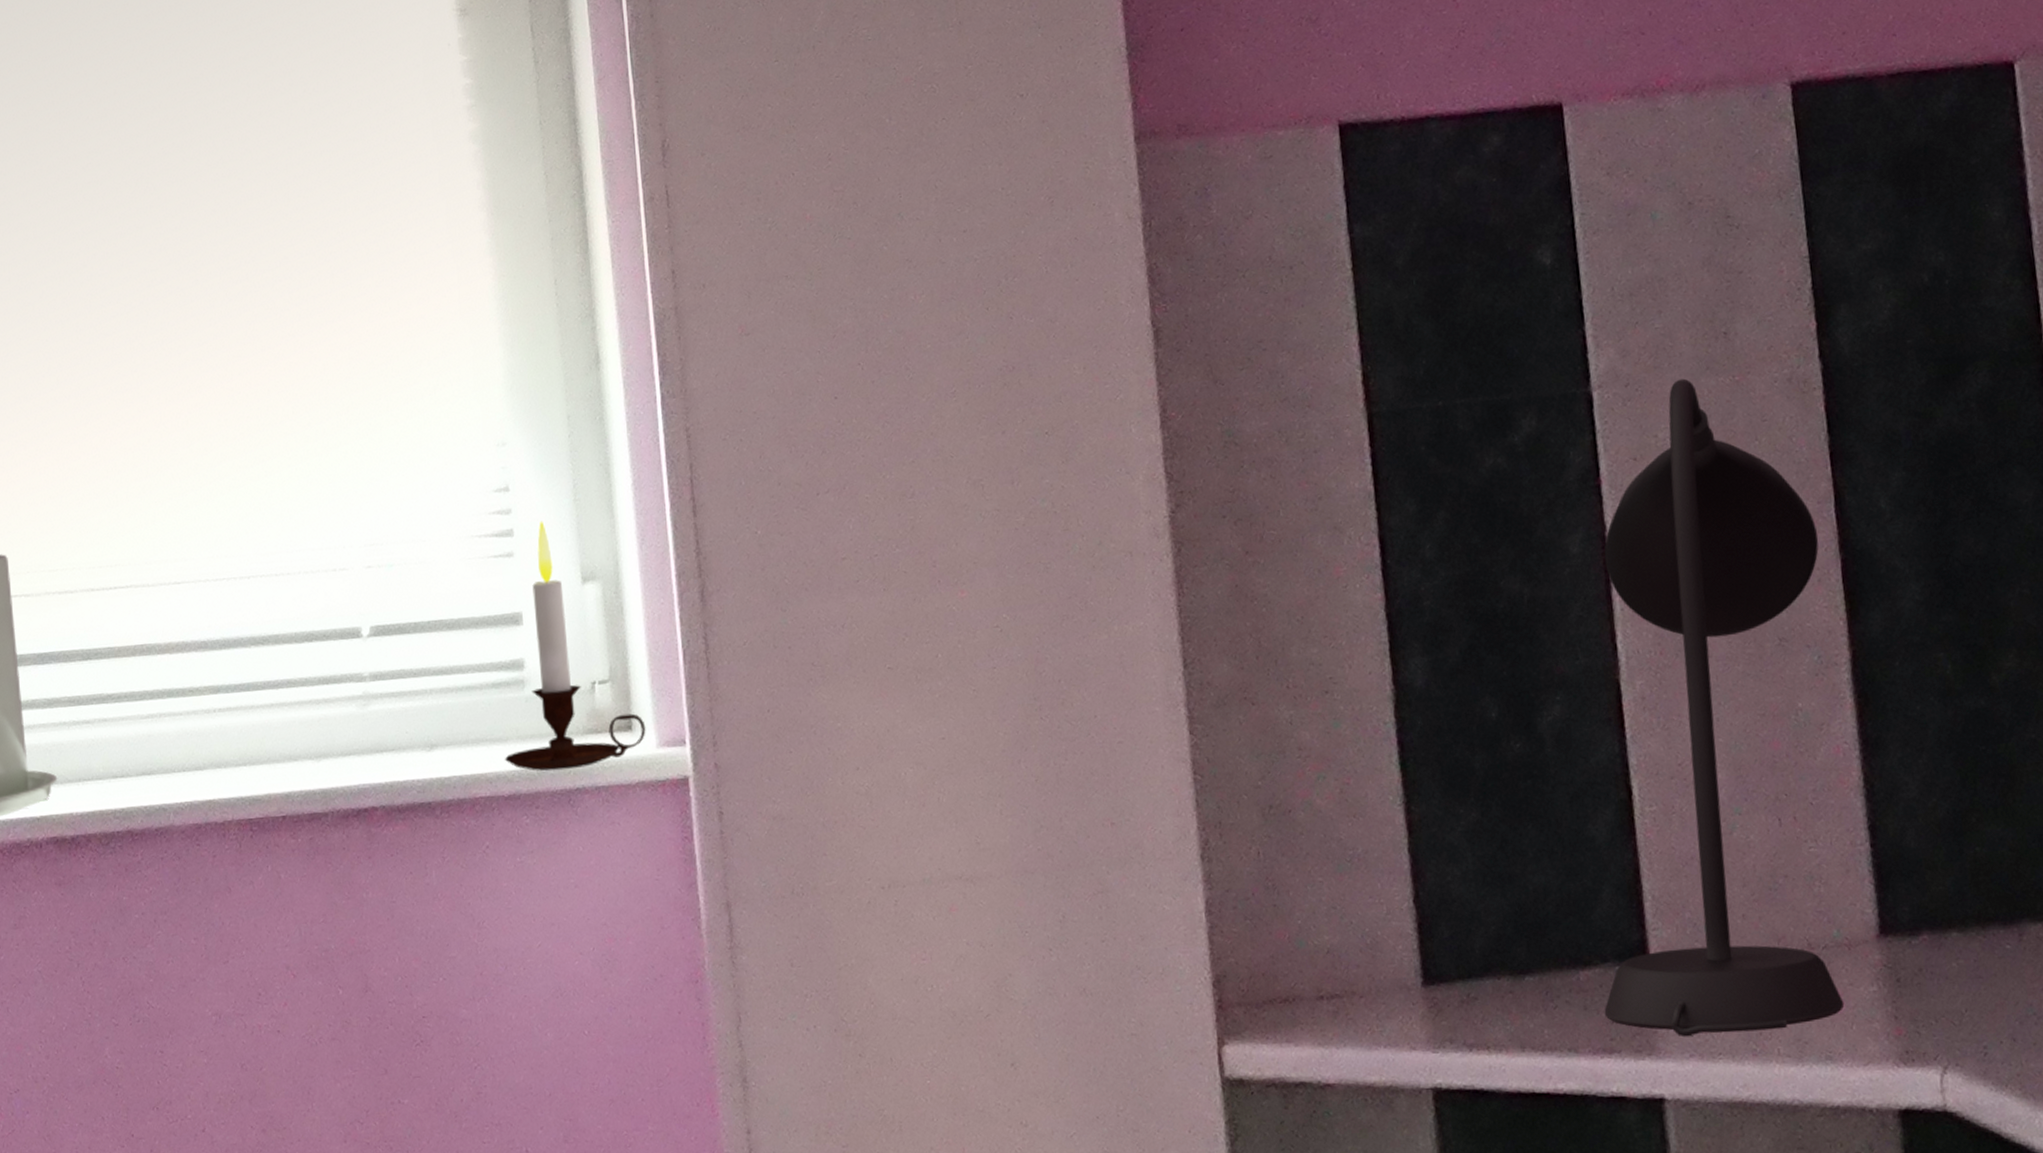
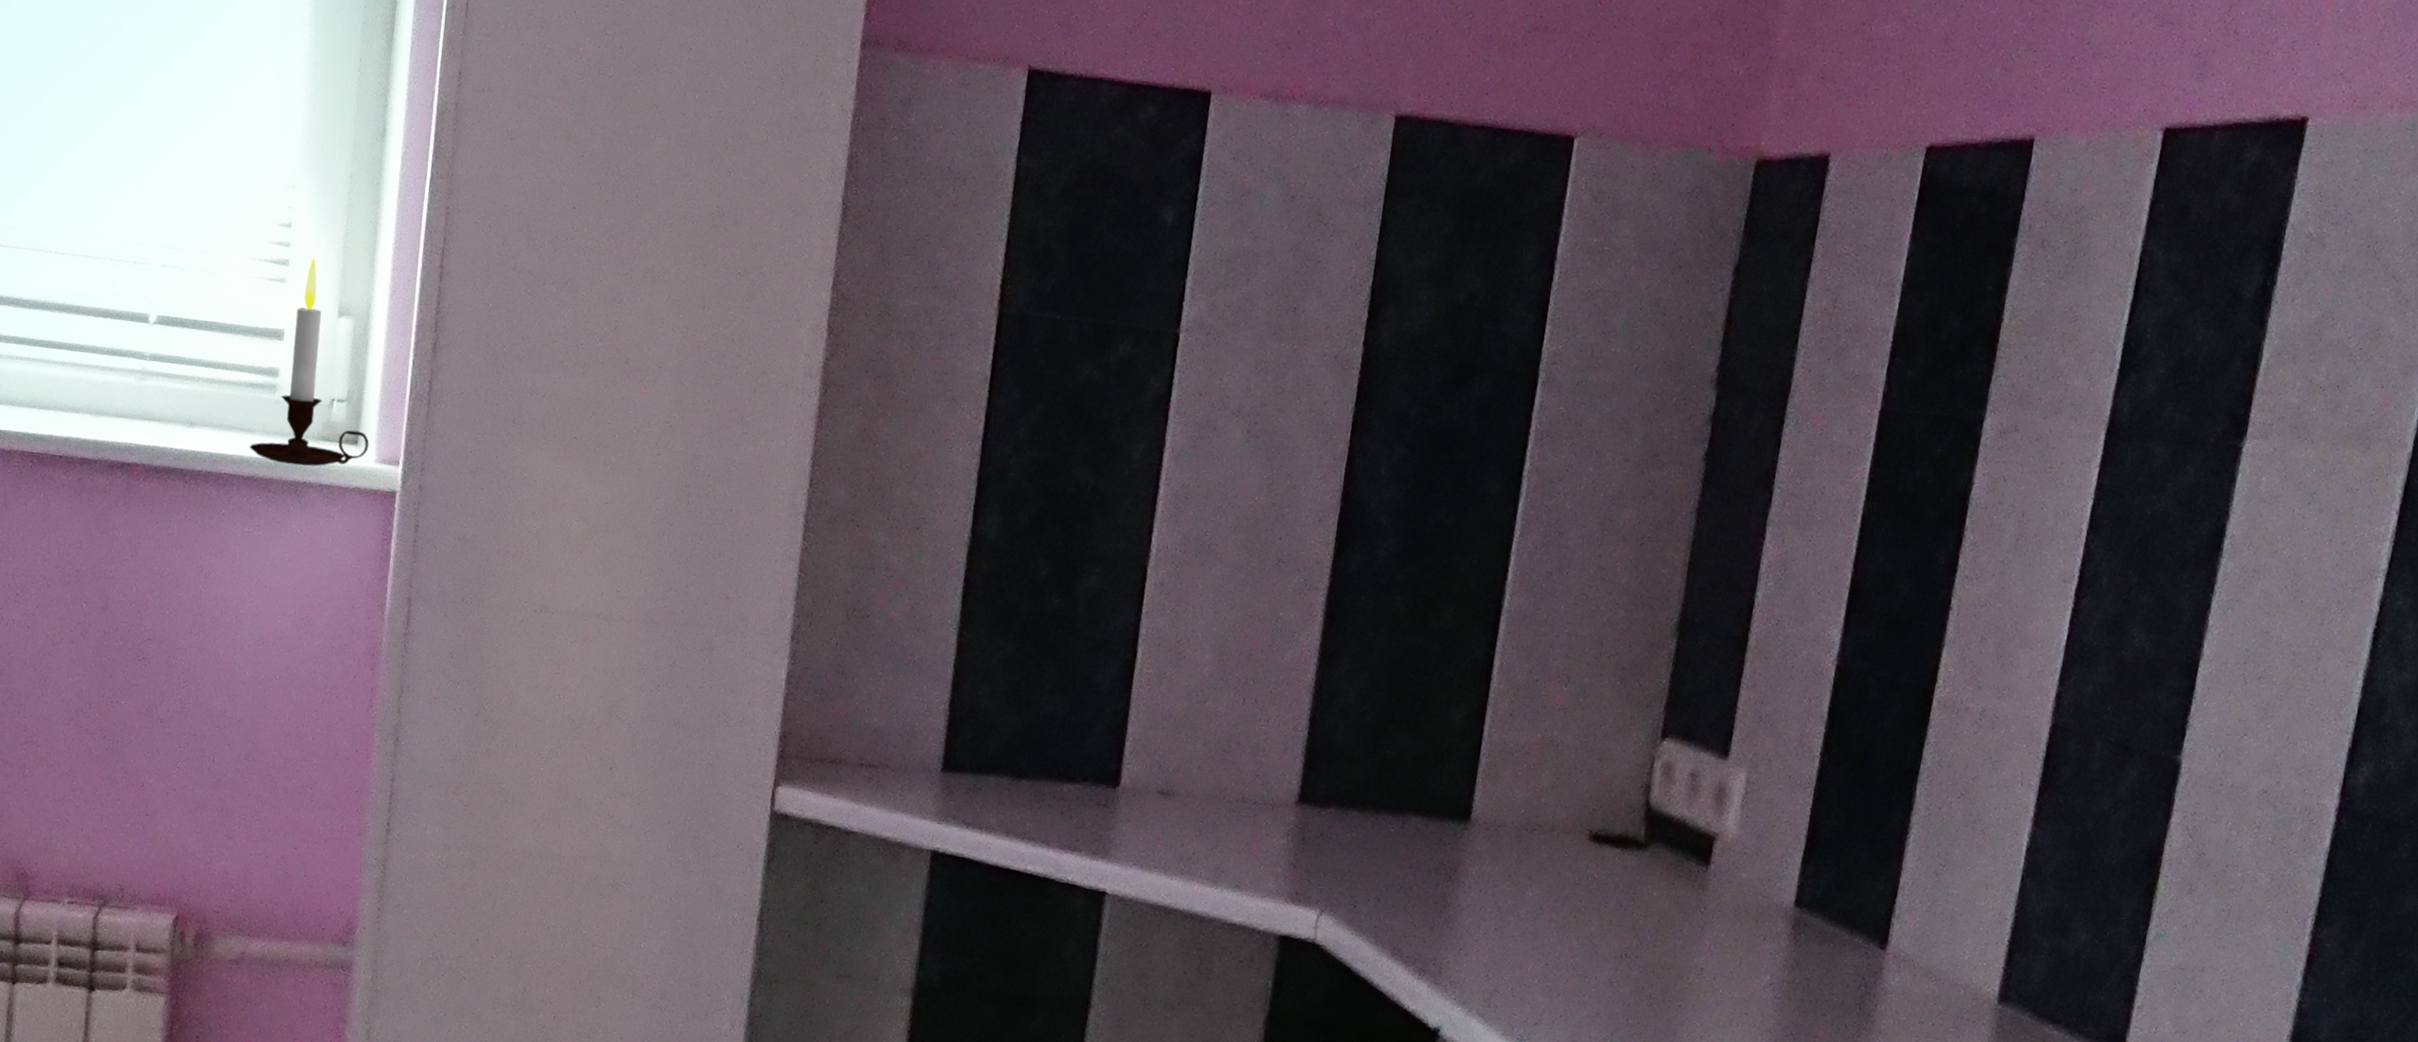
desk lamp: present [1604,378,1845,1036] -> none [1075,337,1328,858]

